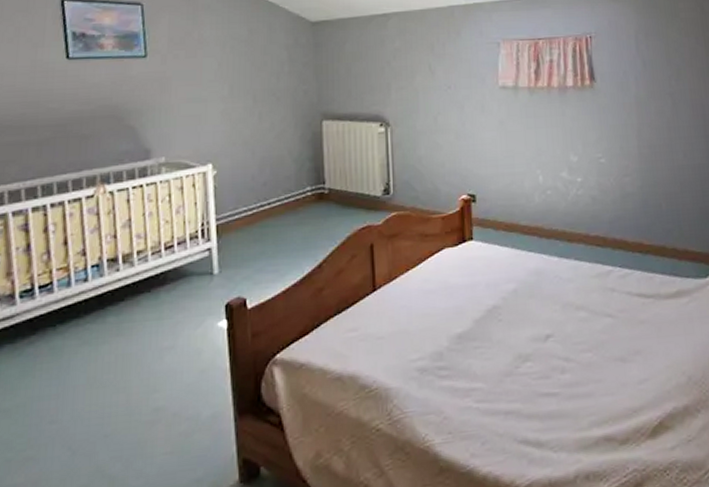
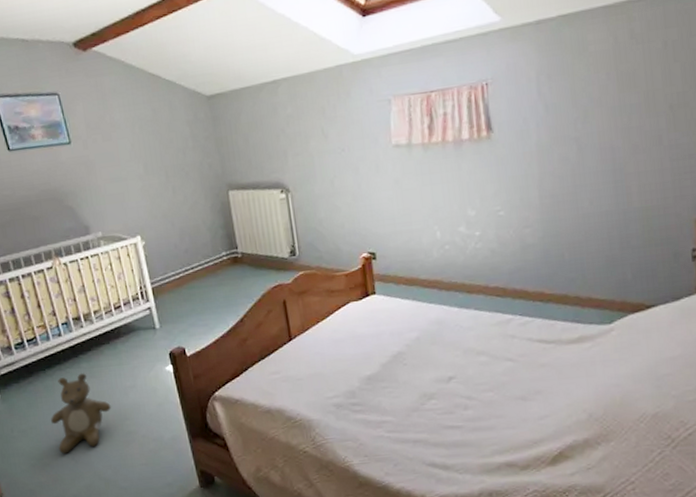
teddy bear: none [48,330,137,442] -> present [50,373,111,454]

